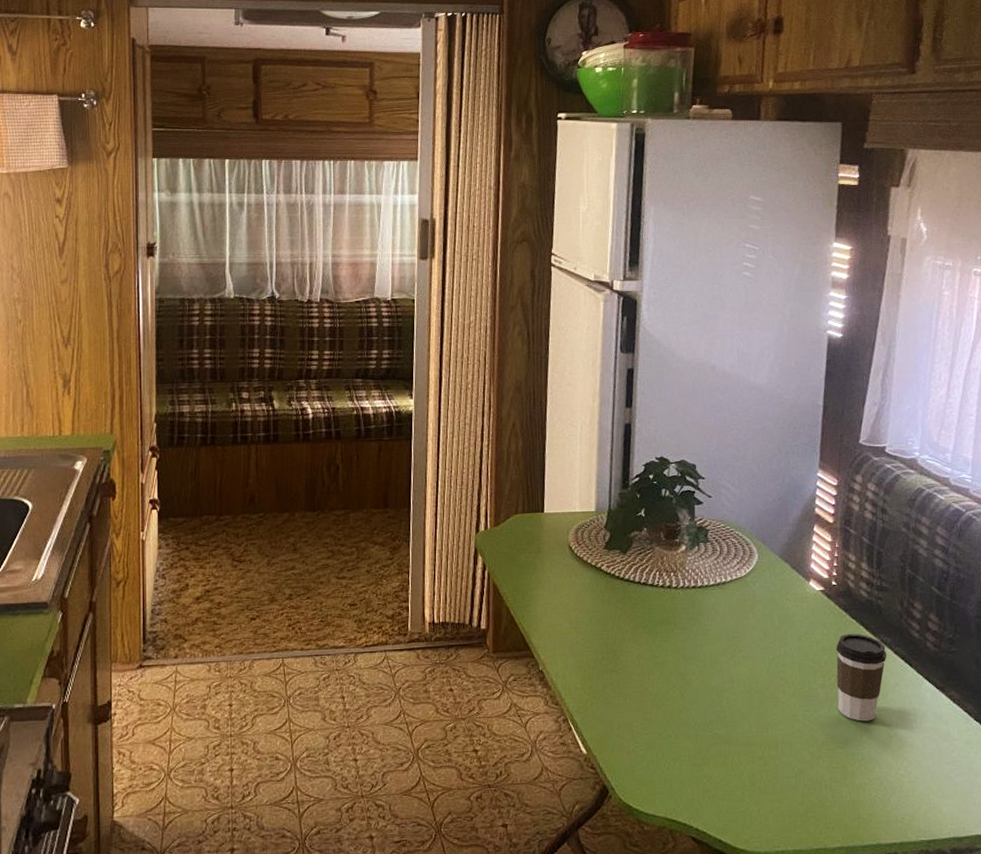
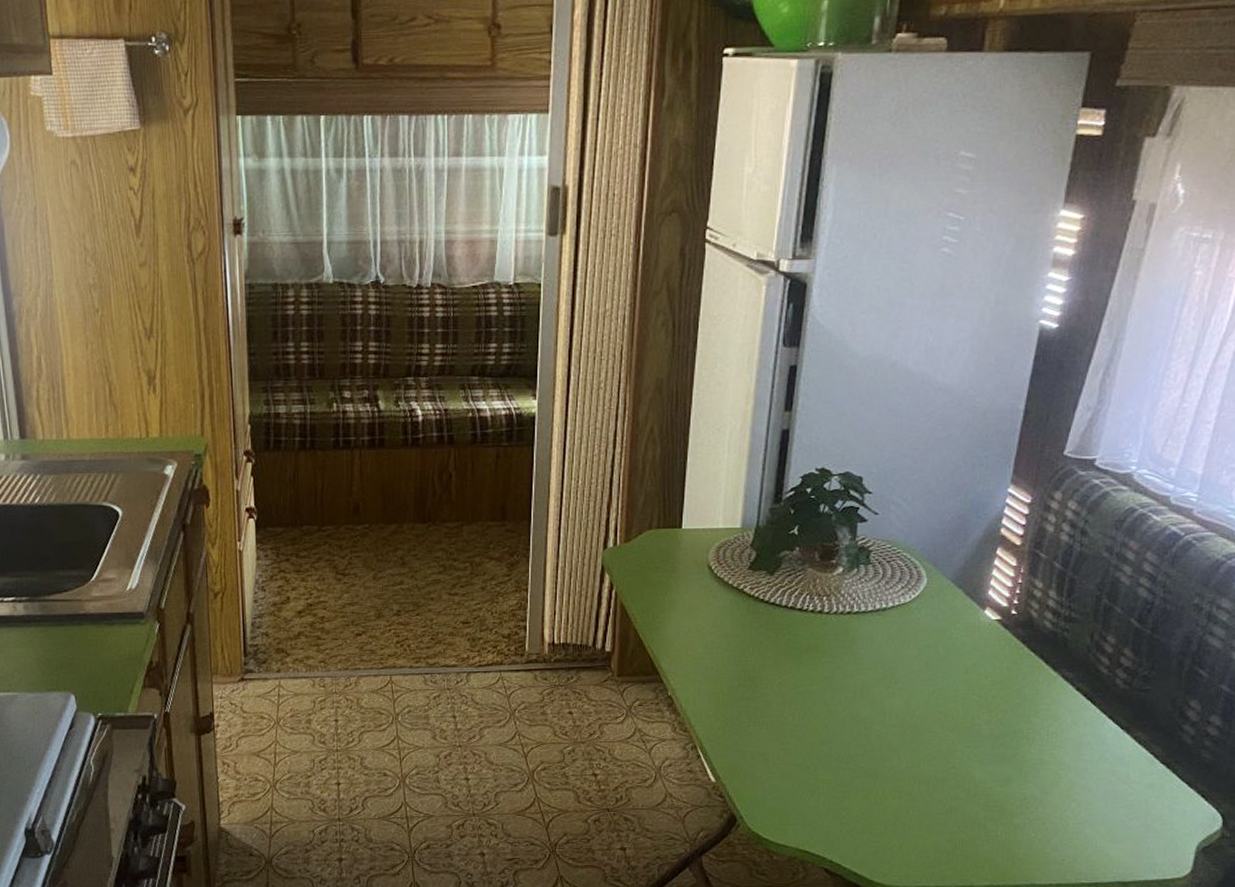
coffee cup: present [836,633,887,722] -> none [1002,667,1067,760]

